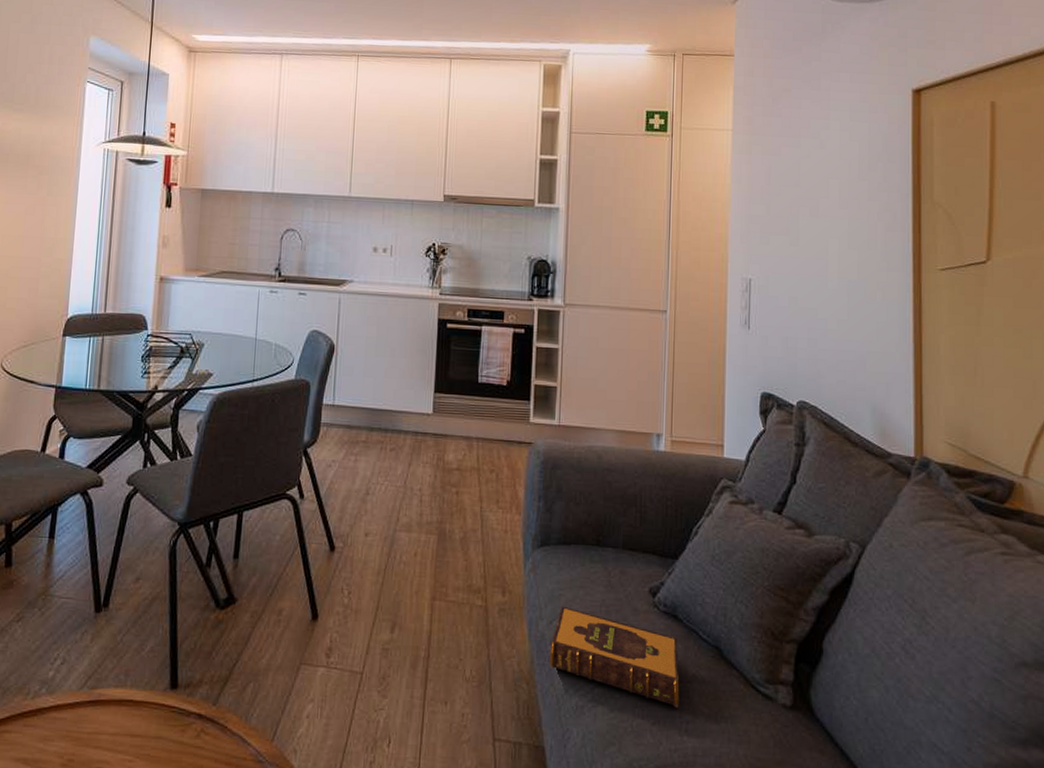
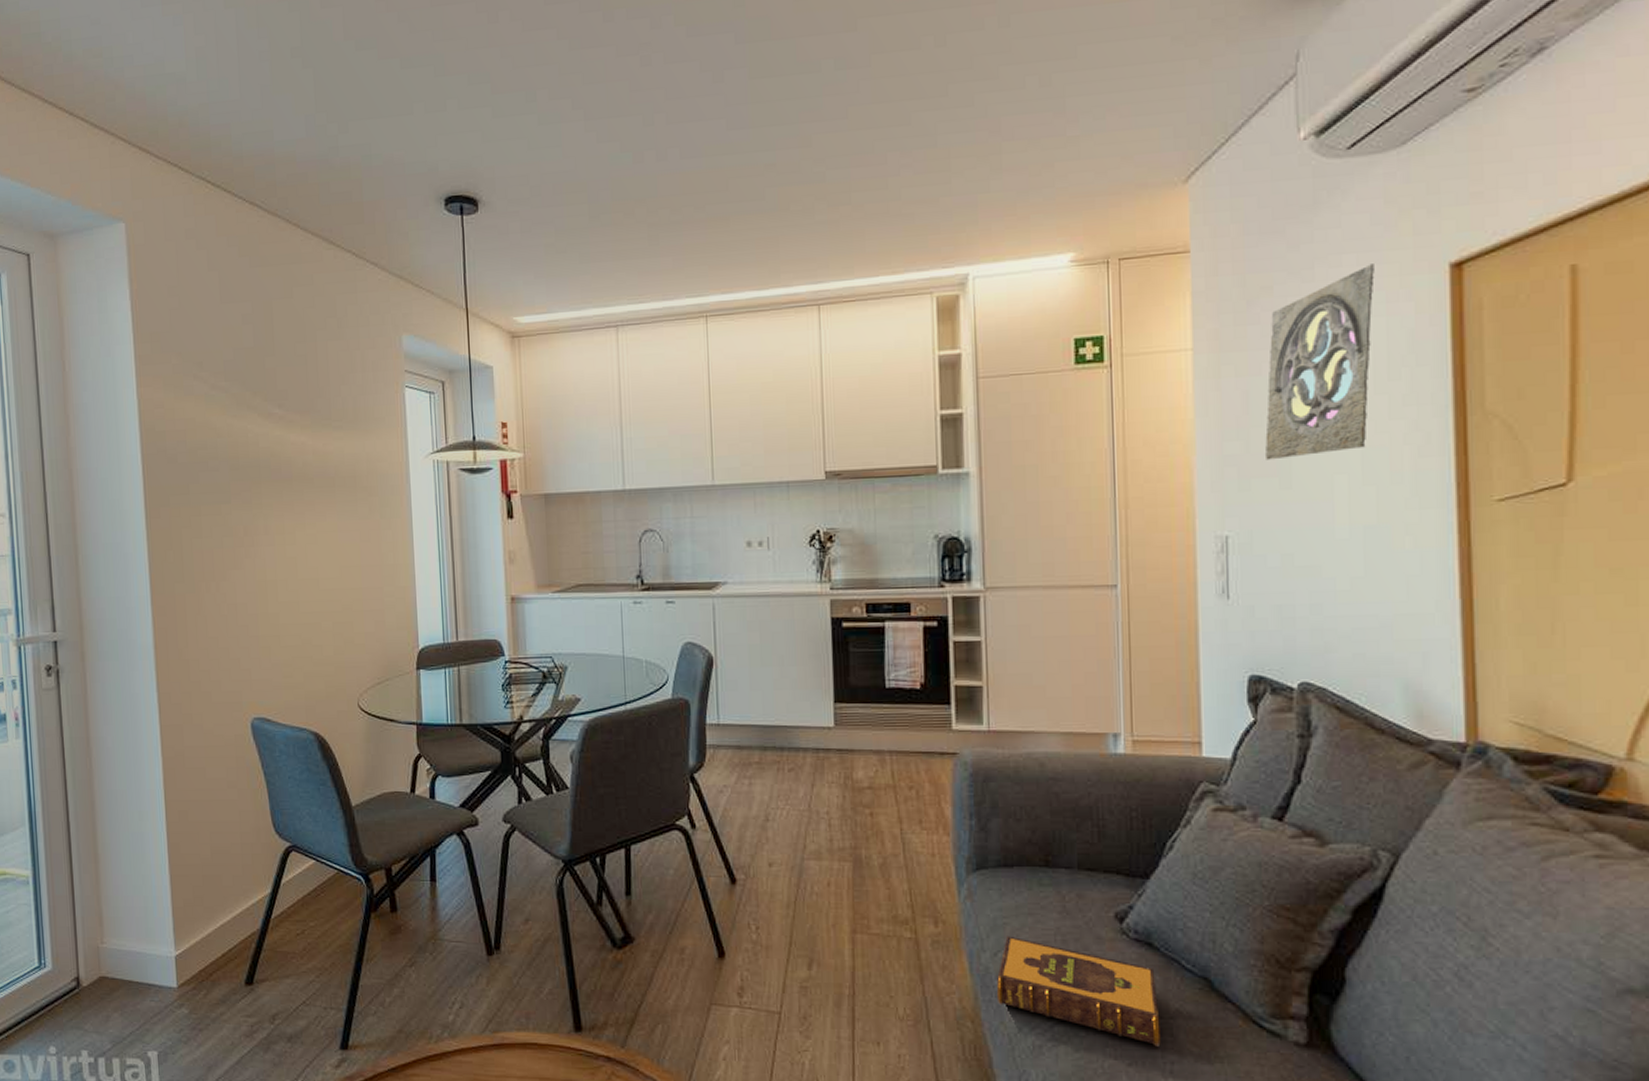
wall ornament: none [781,82,862,223] -> present [1265,264,1375,461]

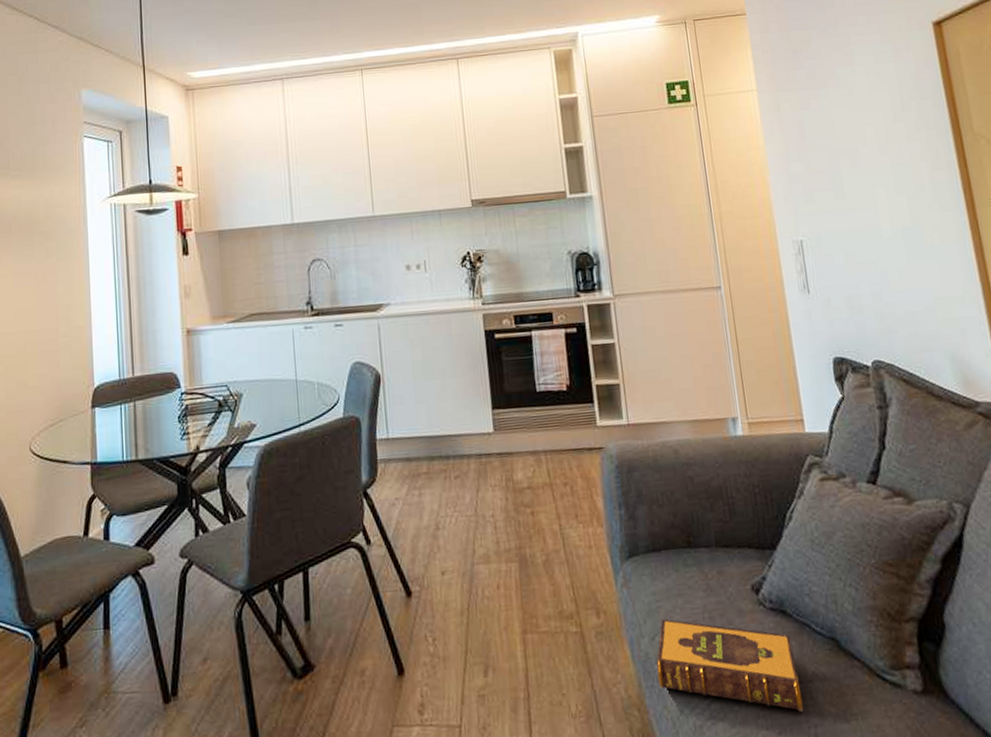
wall ornament: present [1265,264,1375,461] -> none [812,23,895,177]

